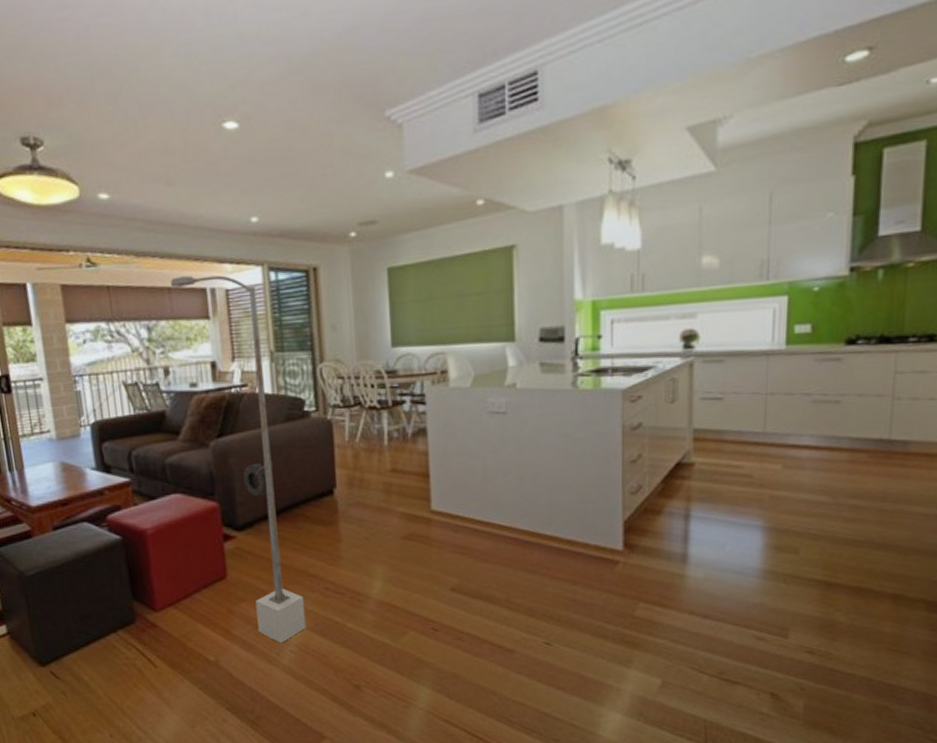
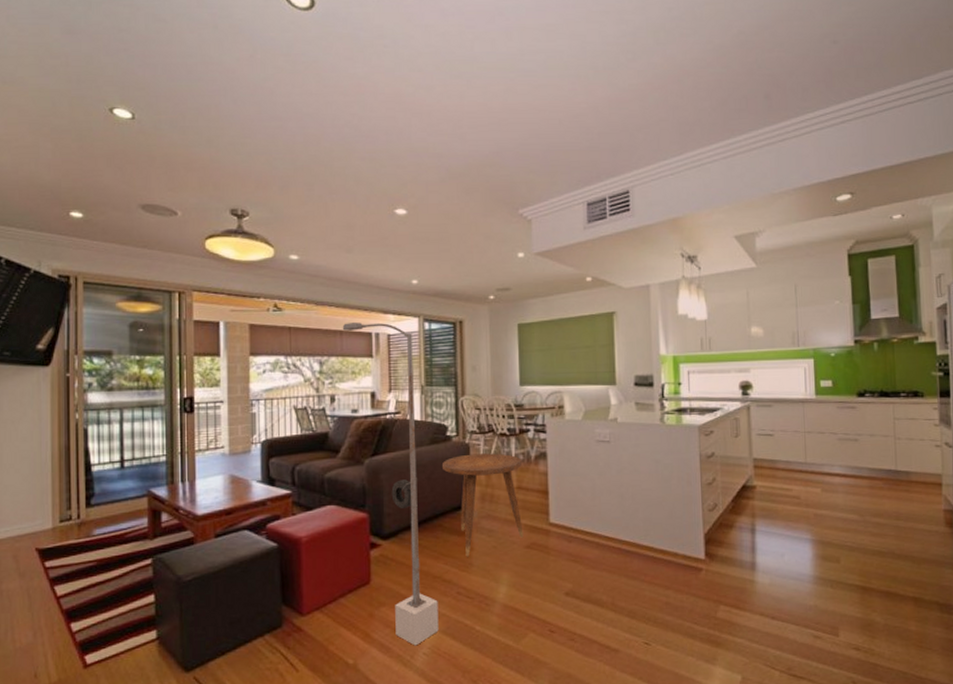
side table: none [299,430,400,549] -> present [441,453,524,557]

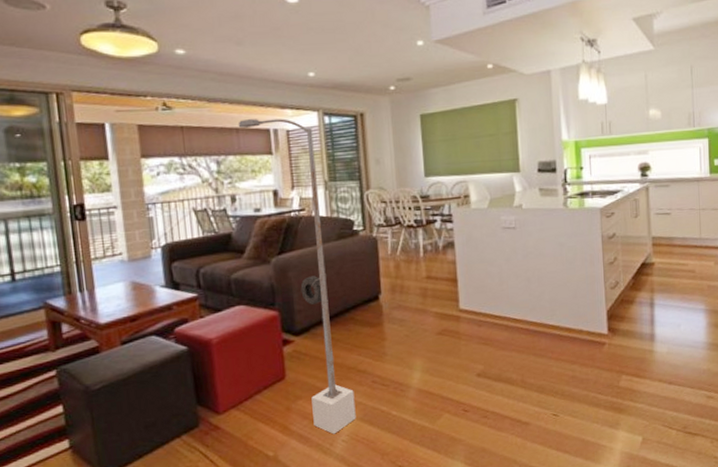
side table: present [441,453,524,557] -> none [350,245,435,347]

